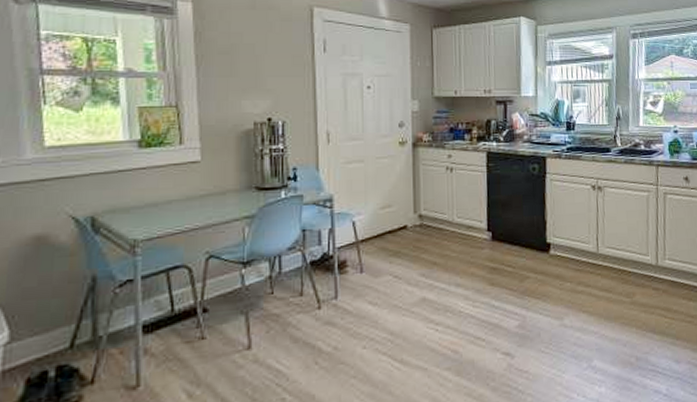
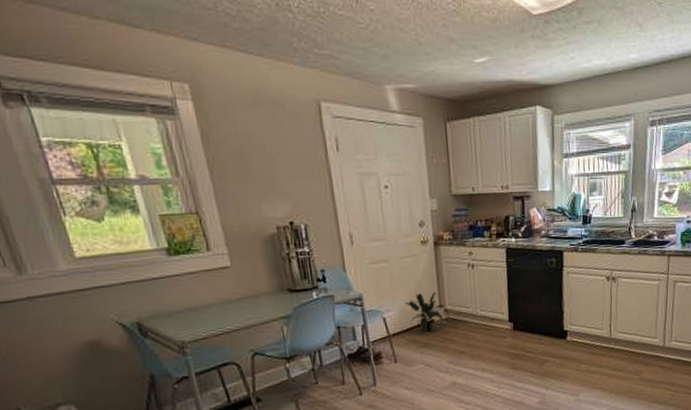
potted plant: none [376,196,419,239] -> present [404,292,445,332]

